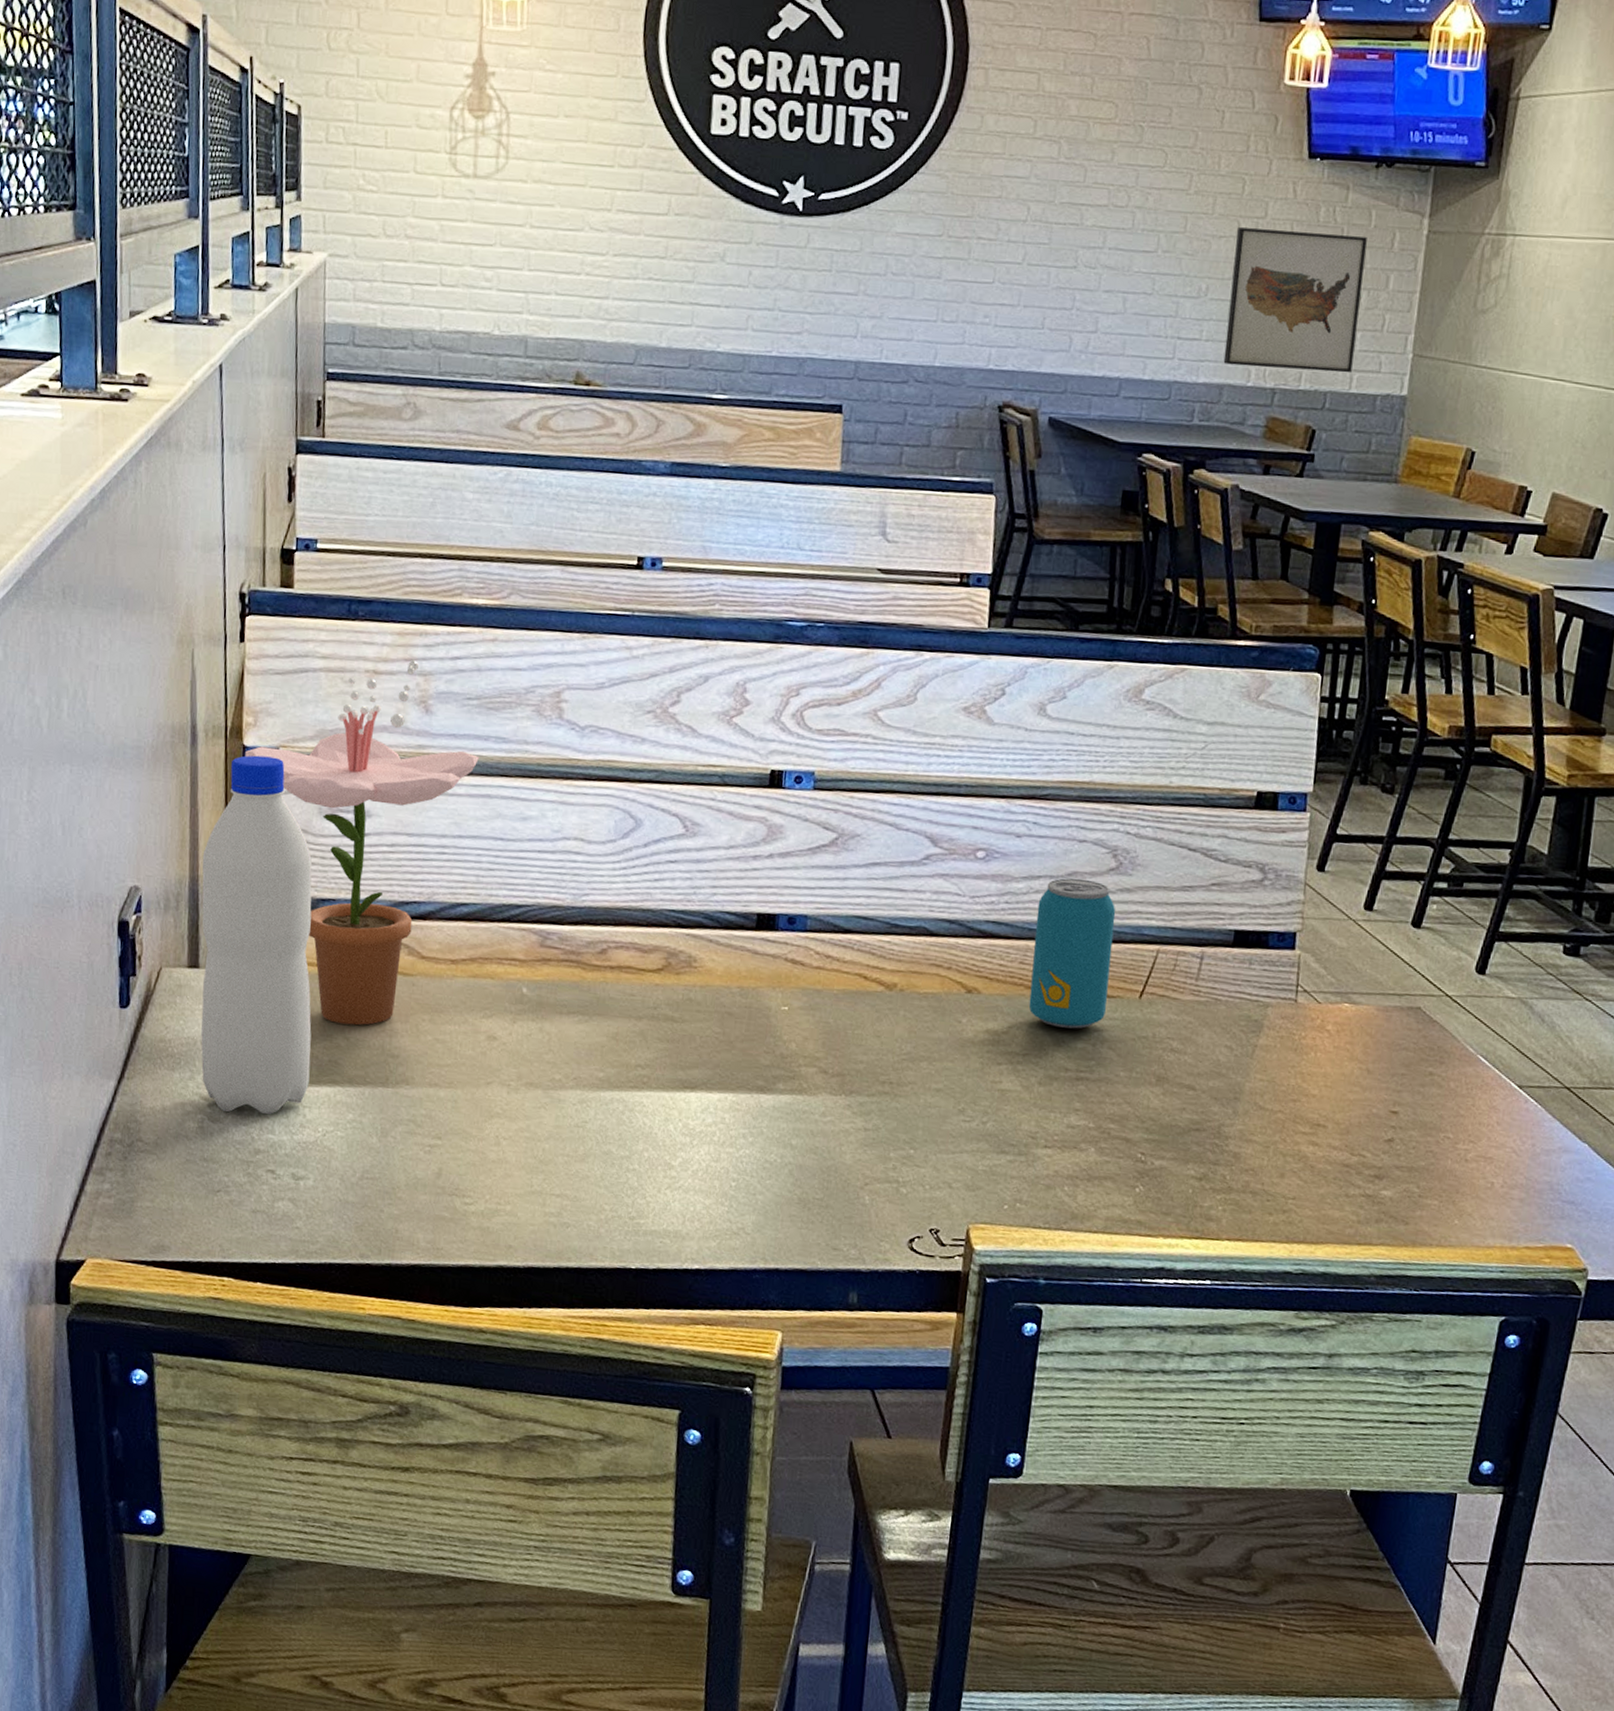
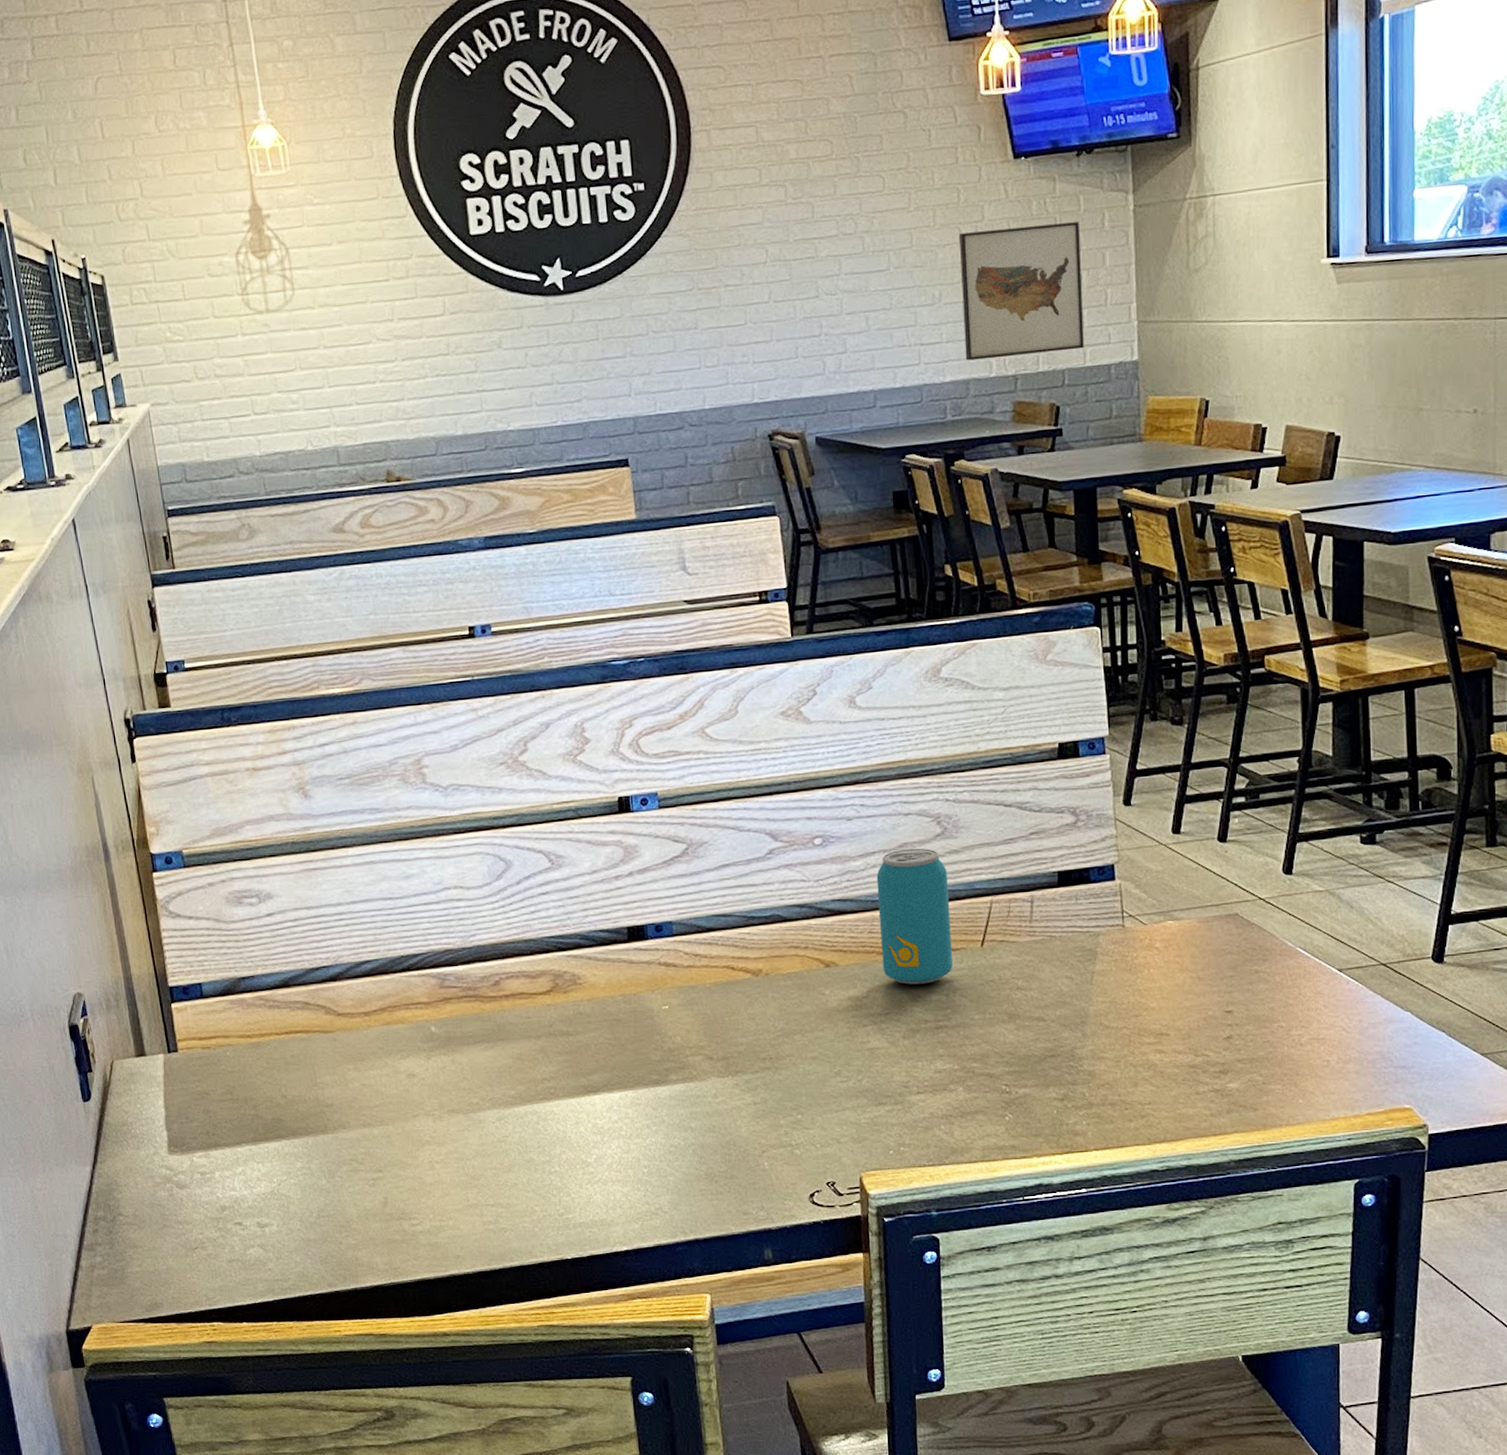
water bottle: present [201,755,312,1114] -> none [131,859,259,1178]
flower: present [245,659,479,1026] -> none [153,752,359,1085]

